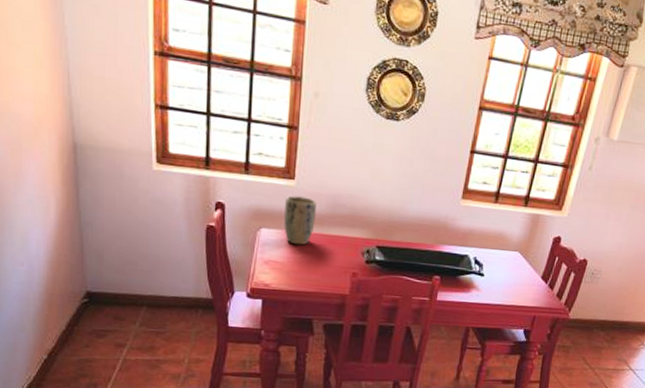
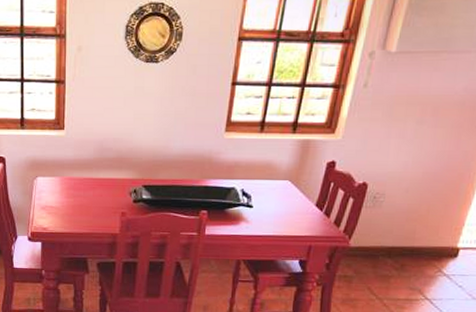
plant pot: present [283,195,316,245] -> none [56,145,85,190]

